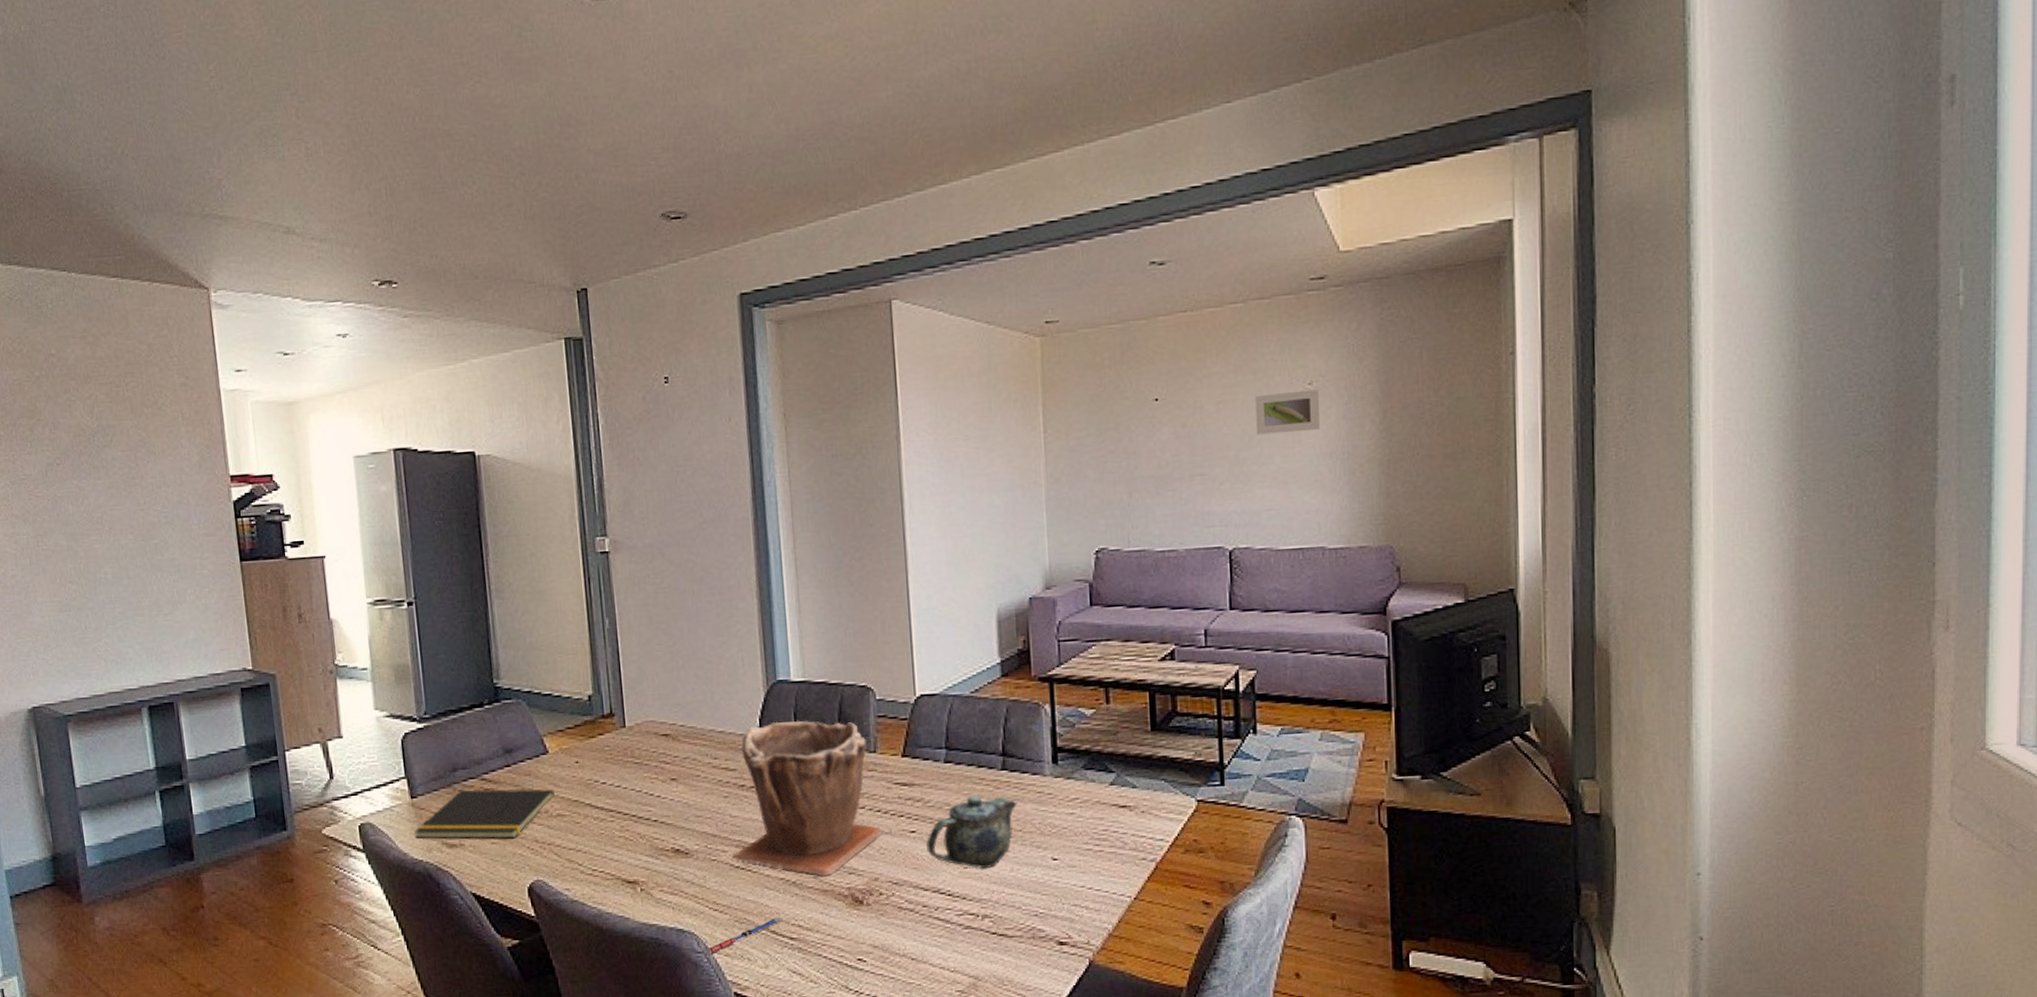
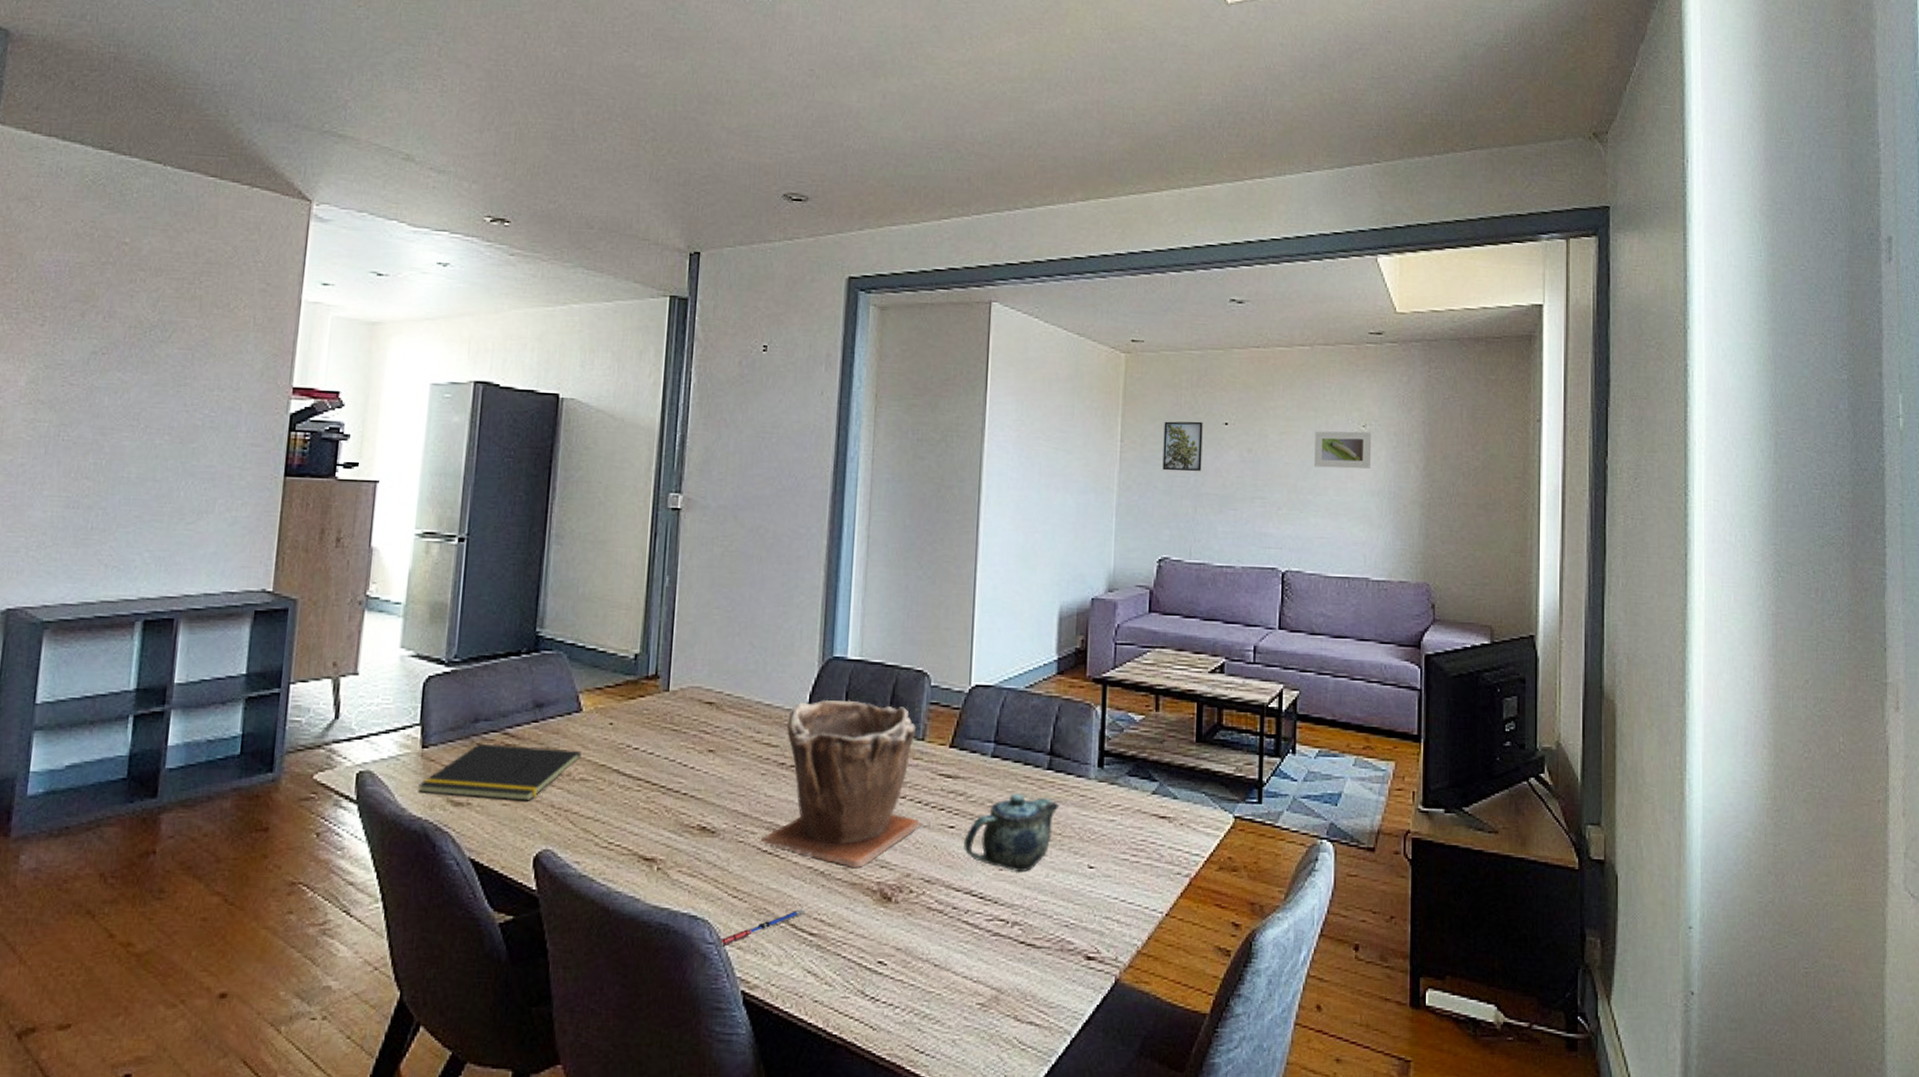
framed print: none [1088,400,1134,458] -> present [1162,421,1203,472]

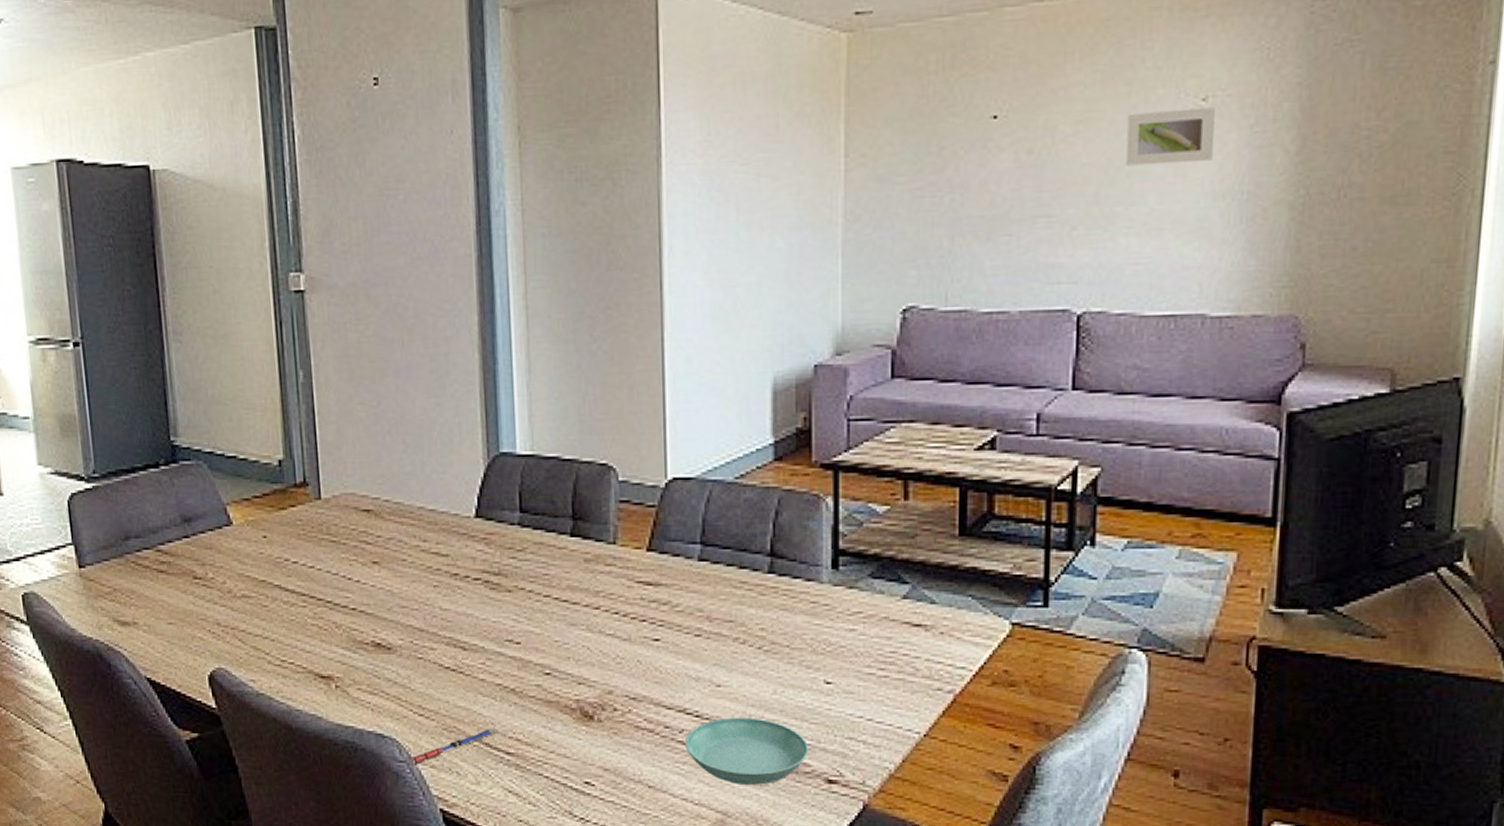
notepad: present [418,743,581,801] -> none [83,561,239,620]
plant pot: present [760,699,921,869] -> none [441,501,620,686]
teapot: present [964,794,1060,873] -> none [672,601,786,689]
saucer: none [969,898,1073,962] -> present [686,717,809,785]
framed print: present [1162,421,1203,472] -> none [904,117,961,191]

